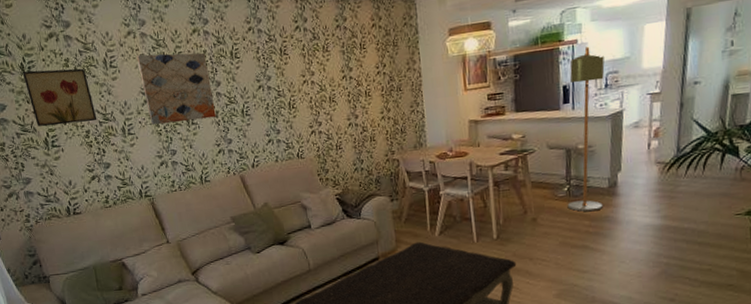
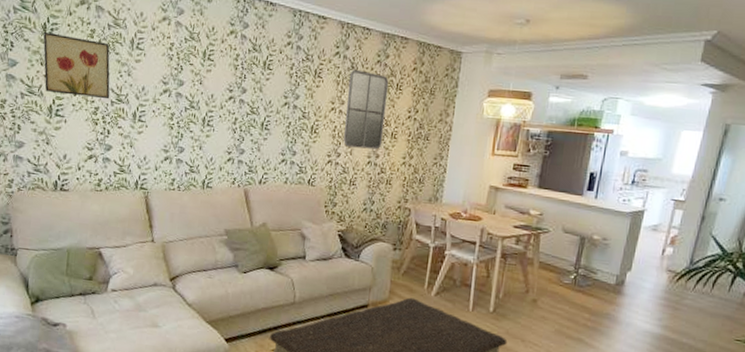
wall art: present [136,52,216,125] -> none [164,42,238,124]
home mirror: none [313,38,359,115] -> present [343,69,389,150]
floor lamp: present [567,46,605,212] -> none [570,139,636,306]

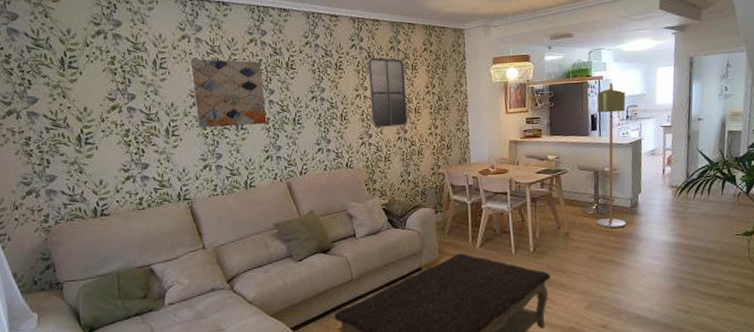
wall art: present [43,31,110,100] -> none [62,65,140,123]
wall art: none [164,42,238,124] -> present [189,58,267,127]
floor lamp: none [570,139,636,306] -> present [596,82,626,229]

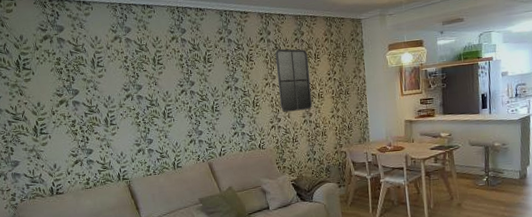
wall art: present [189,58,267,127] -> none [121,56,189,117]
floor lamp: present [596,82,626,229] -> none [486,63,515,199]

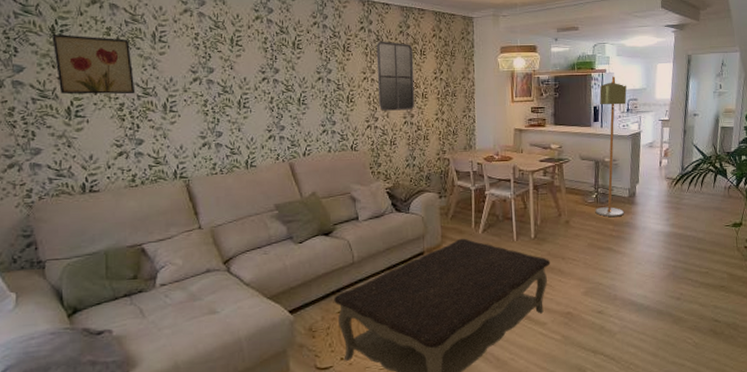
wall art: none [18,66,83,116] -> present [52,33,136,95]
floor lamp: none [486,63,515,199] -> present [595,76,627,217]

